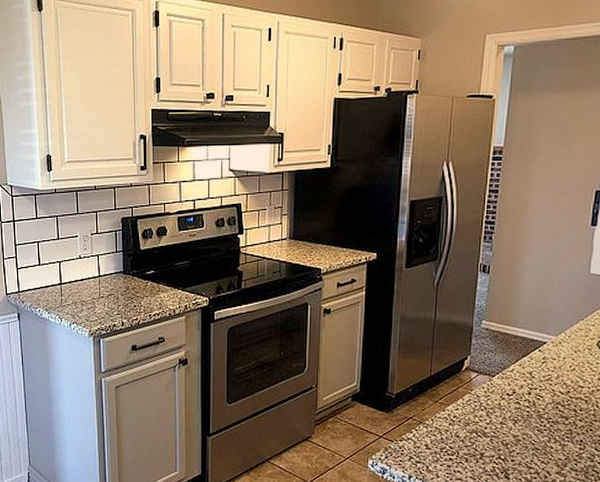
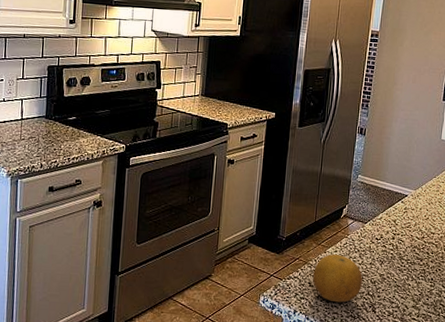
fruit: none [429,413,491,468] -> present [312,254,363,303]

